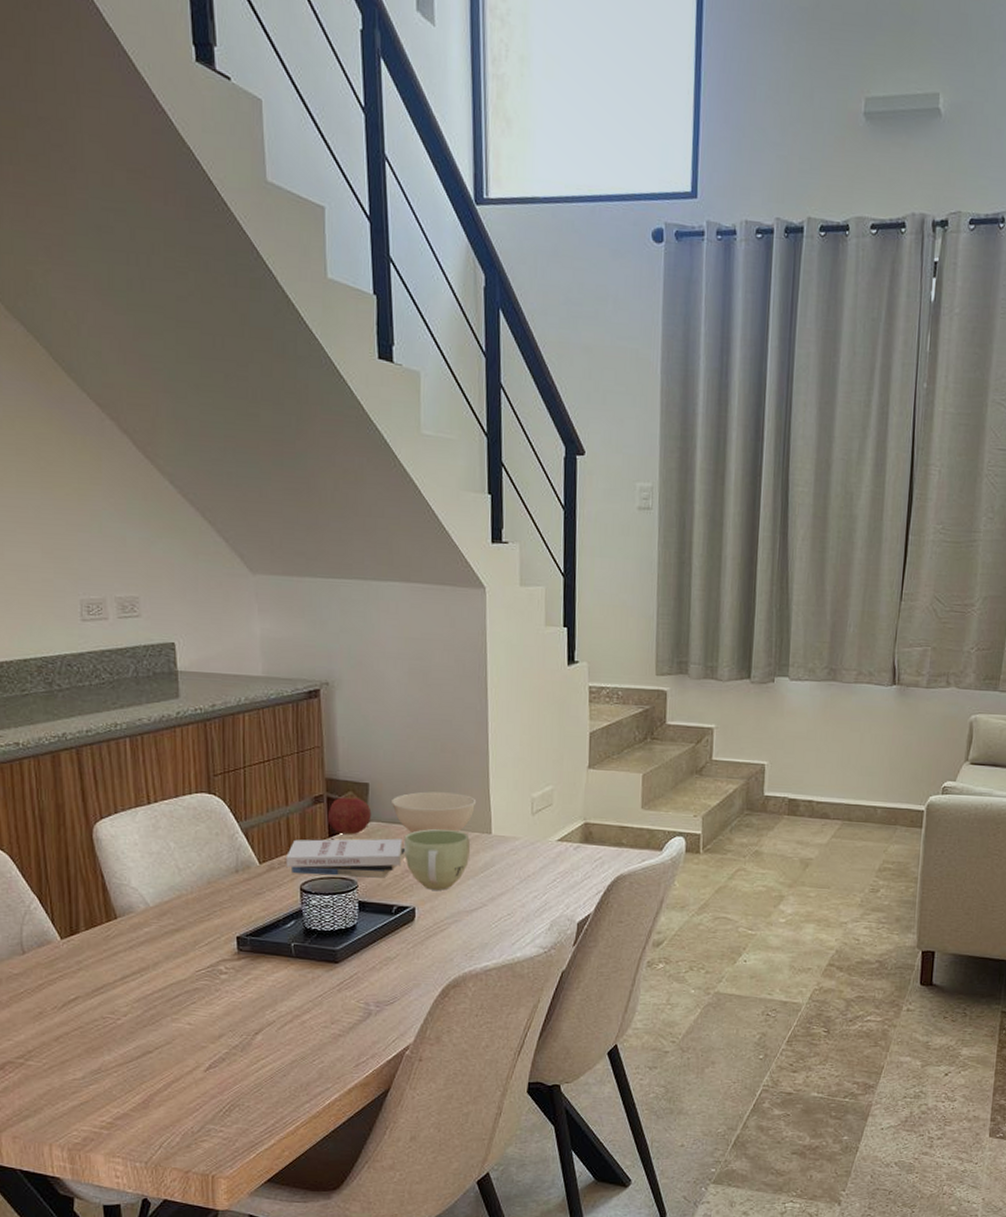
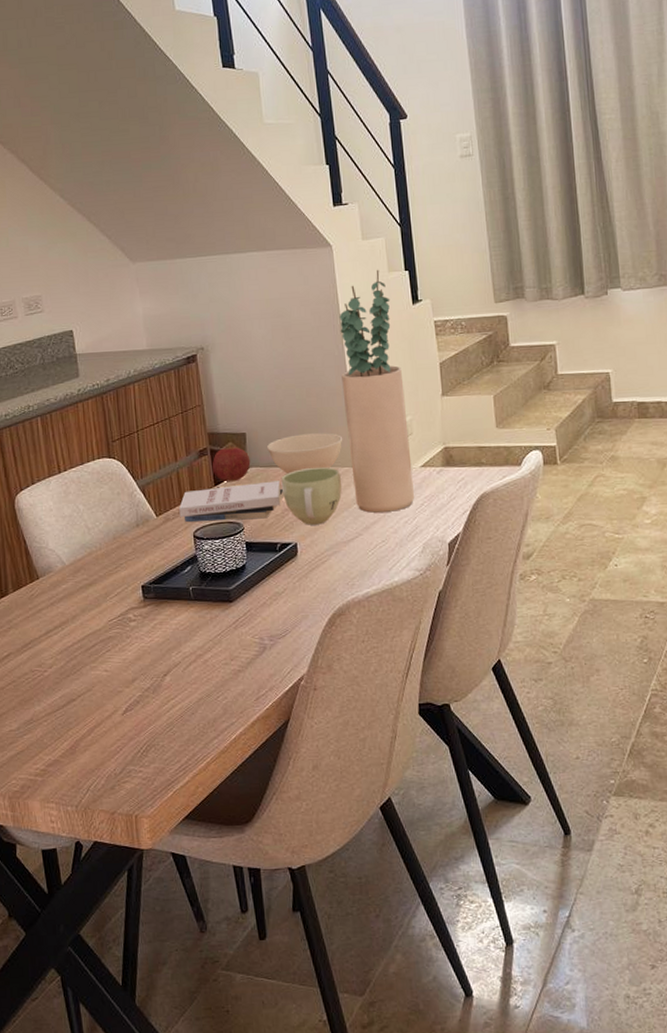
vase: none [481,621,549,885] -> present [339,269,414,513]

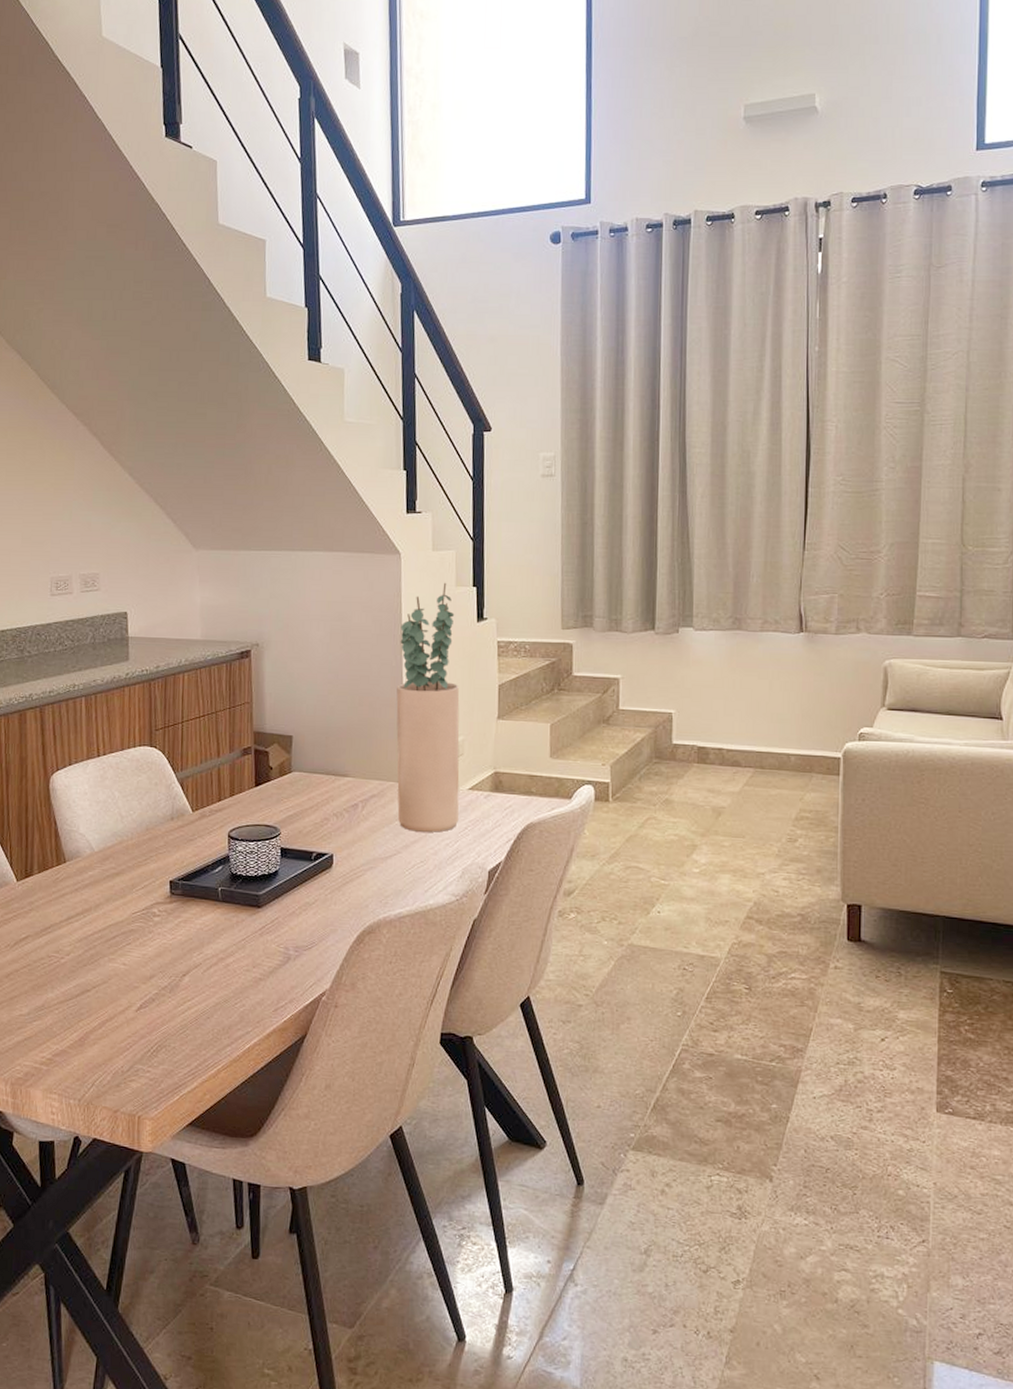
books: present [179,480,284,523] -> none [216,787,325,826]
fruit: present [212,445,251,482] -> none [254,746,295,785]
bowl: present [267,433,343,474] -> none [313,743,392,782]
cup: present [281,467,342,525] -> none [323,779,386,838]

